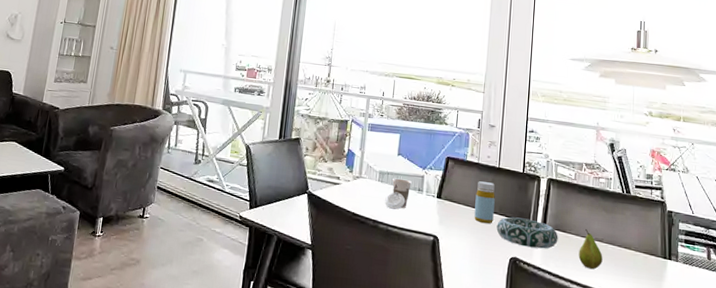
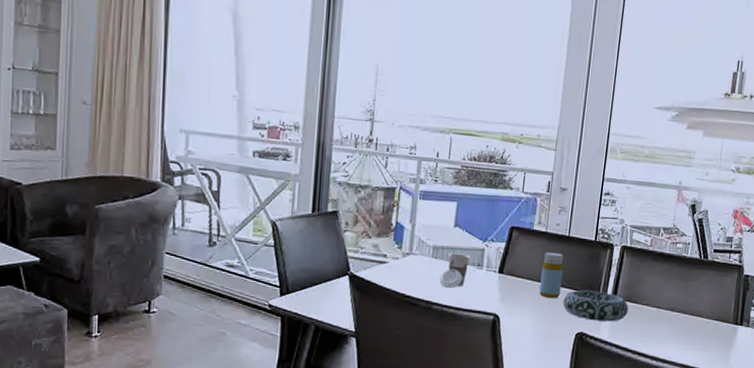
fruit: present [578,228,603,270] -> none [648,298,674,340]

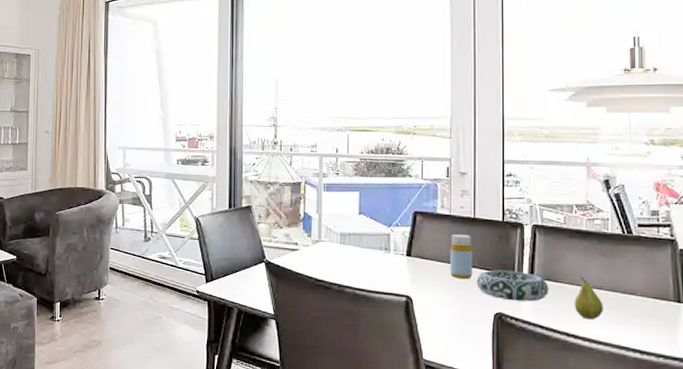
cup: present [439,253,470,289] -> none [349,238,377,273]
fruit: none [648,298,674,340] -> present [574,276,603,320]

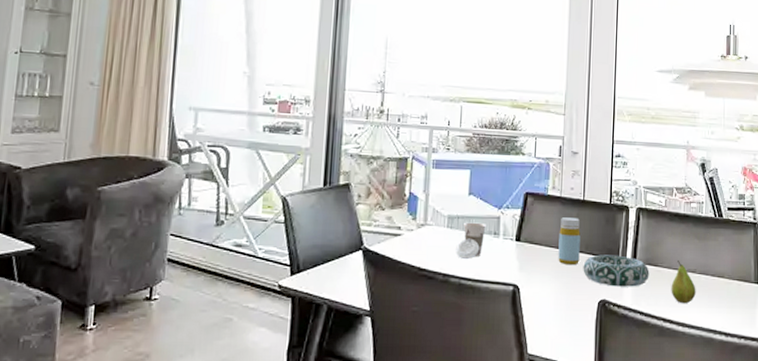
cup: none [349,238,377,273] -> present [456,222,486,260]

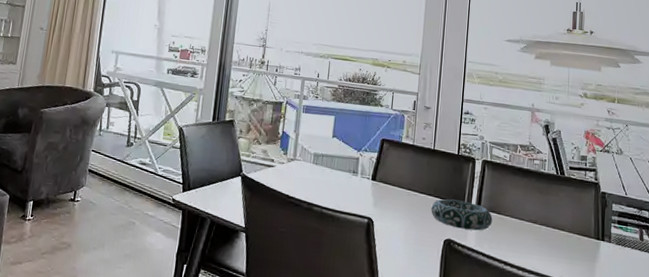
cup: present [456,222,486,260] -> none [319,160,347,193]
bottle: present [558,217,581,264] -> none [409,163,430,206]
fruit: present [671,259,696,304] -> none [512,210,537,251]

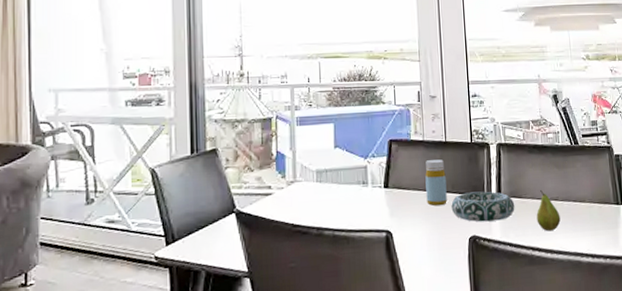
bottle: none [409,163,430,206] -> present [425,159,447,206]
fruit: none [512,210,537,251] -> present [536,189,561,232]

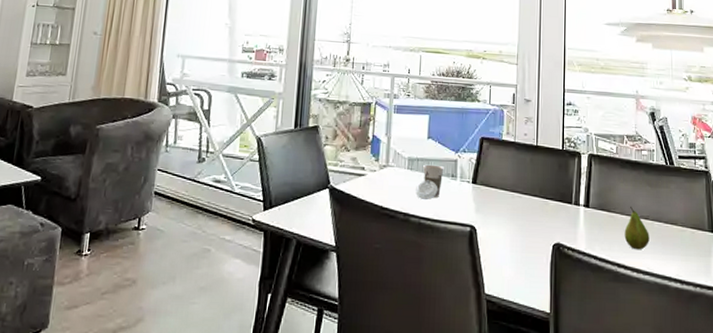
cup: none [327,173,354,212] -> present [416,164,444,201]
bottle: present [425,159,447,206] -> none [513,162,534,208]
decorative bowl: present [451,191,515,222] -> none [537,199,603,232]

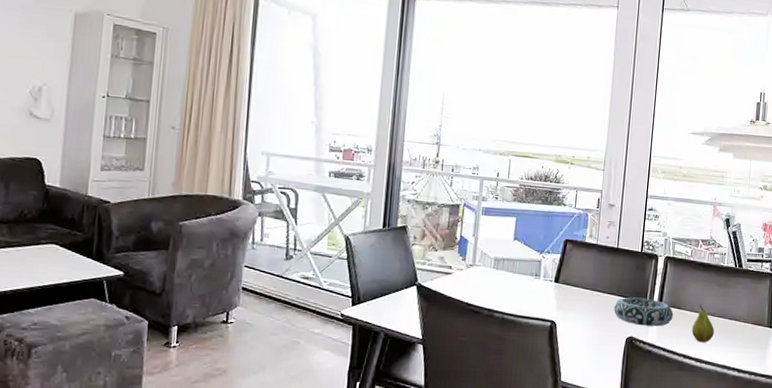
cup: present [416,164,444,201] -> none [500,264,529,298]
decorative bowl: none [537,199,603,232] -> present [614,297,674,327]

